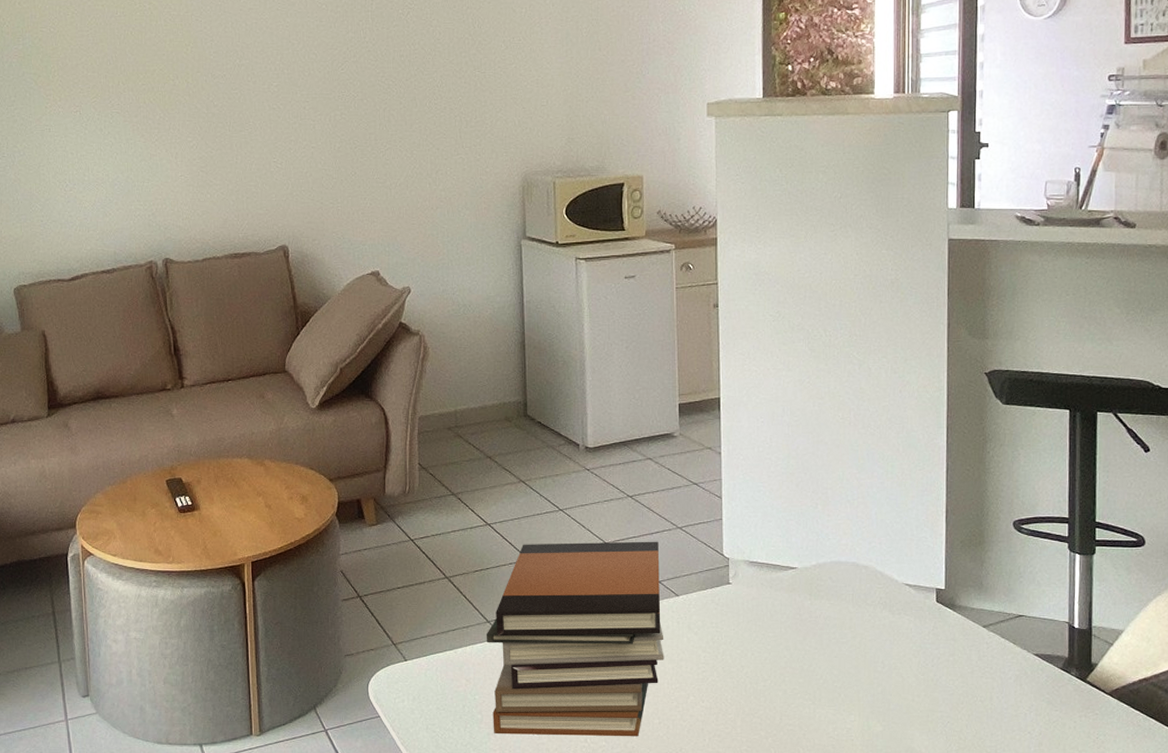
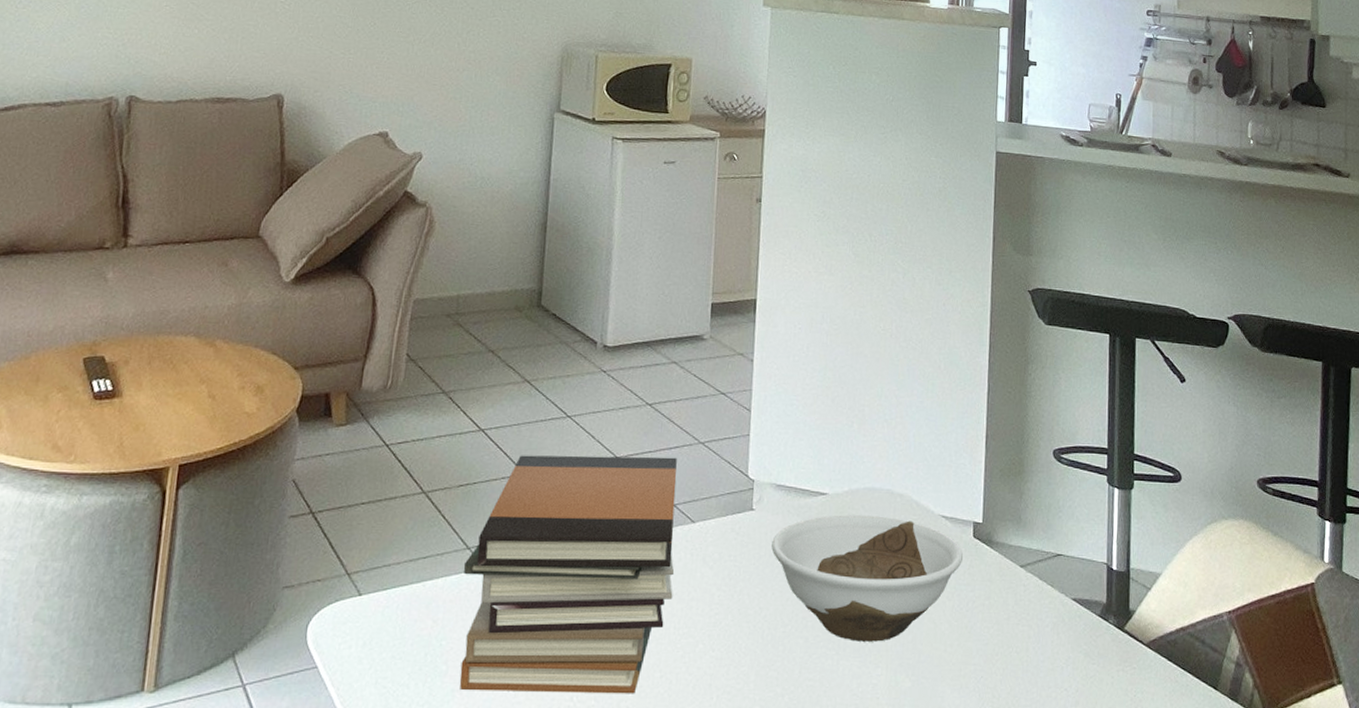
bowl: none [749,586,928,693] -> present [771,515,964,642]

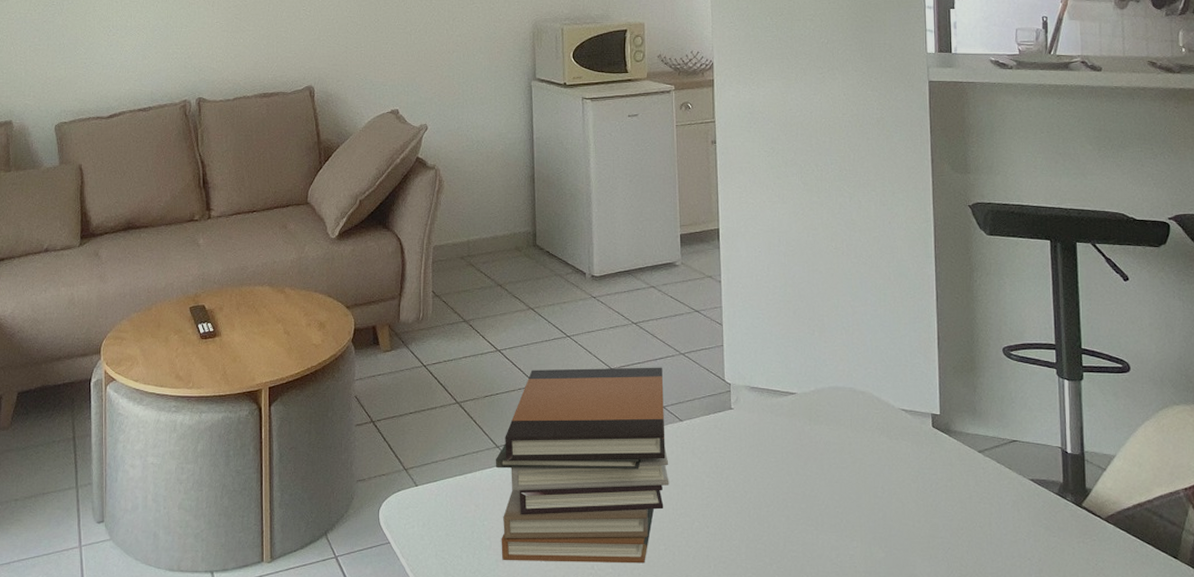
bowl: present [771,515,964,642] -> none [751,411,925,519]

